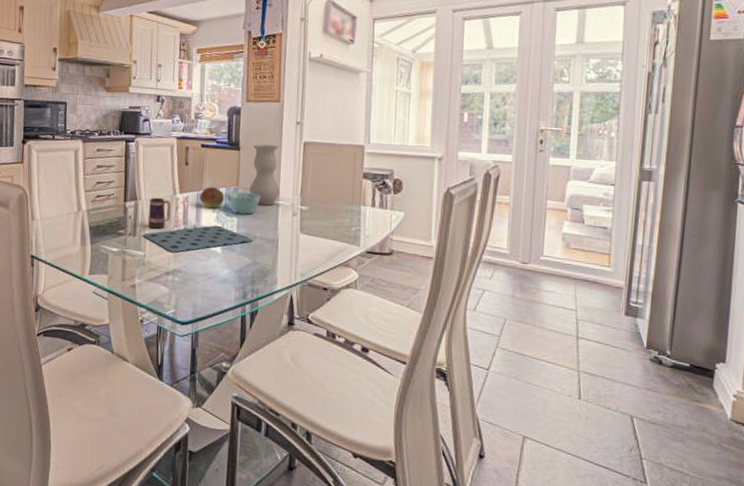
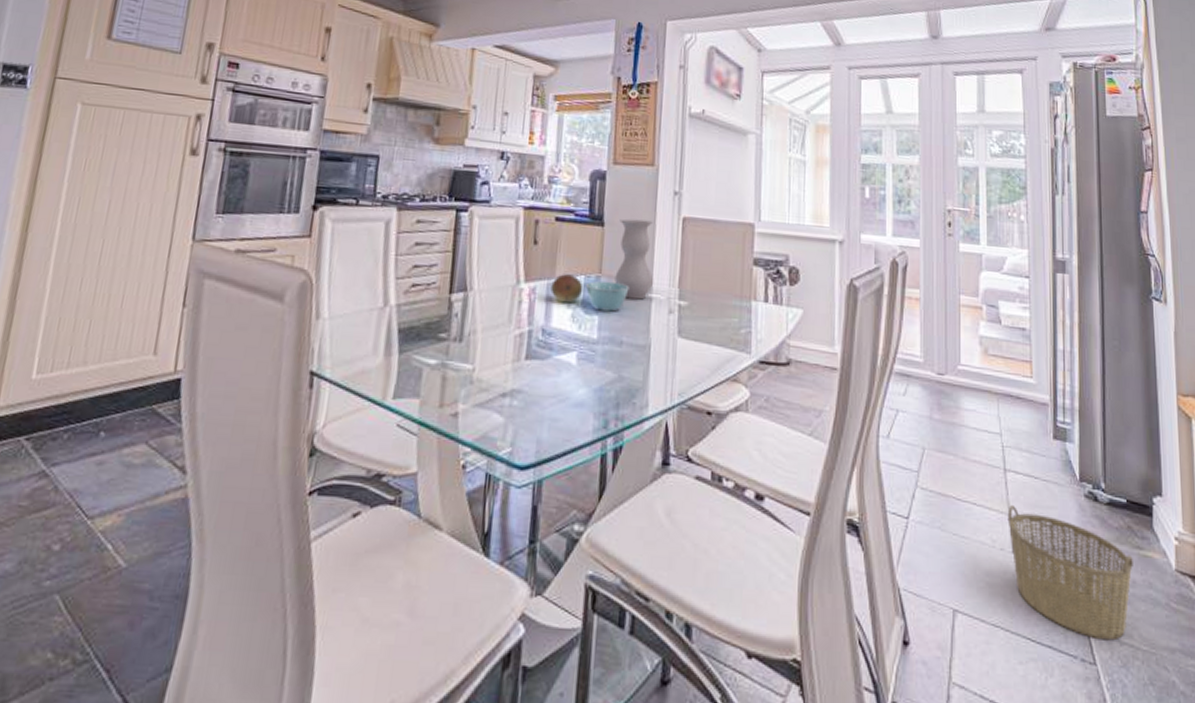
placemat: present [143,225,253,253] -> none [473,326,619,365]
mug: present [148,197,171,229] -> none [480,287,513,332]
basket: none [576,364,690,467] -> present [1007,505,1133,641]

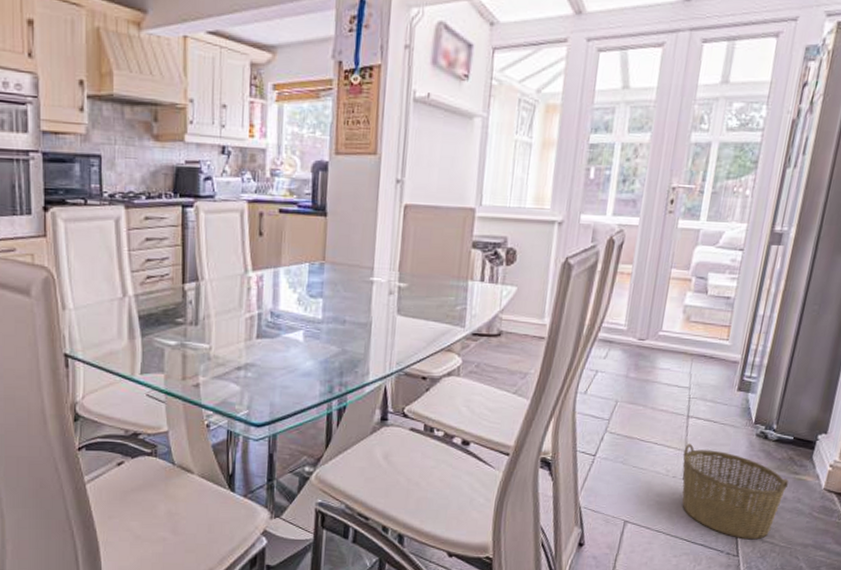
fruit: present [550,274,583,303] -> none [277,262,308,289]
bowl: present [585,281,630,312] -> none [310,267,352,295]
vase: present [614,218,654,300] -> none [338,208,376,283]

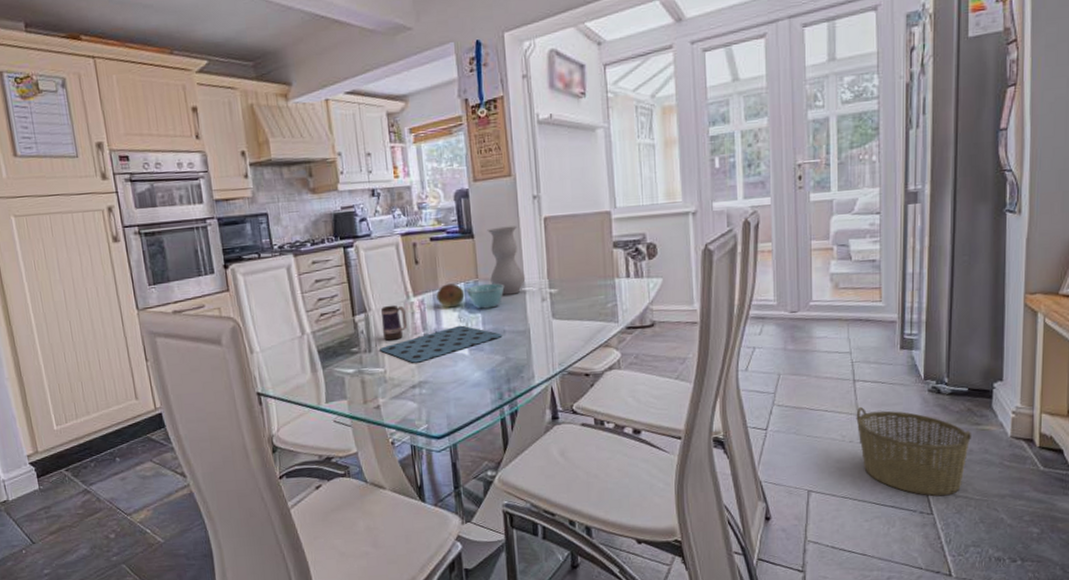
placemat: none [207,308,342,343] -> present [380,325,503,363]
mug: none [213,276,242,316] -> present [380,305,407,341]
fruit: none [277,262,308,289] -> present [436,283,465,308]
bowl: none [310,267,352,295] -> present [466,283,505,309]
vase: none [338,208,376,283] -> present [487,225,526,295]

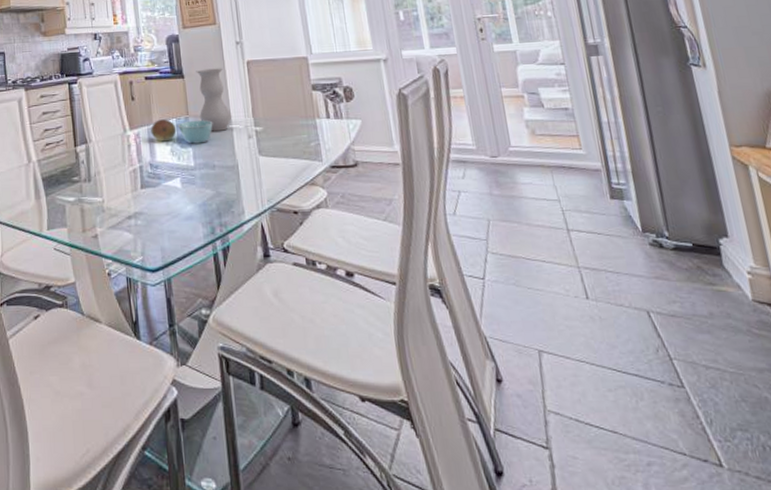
mug: present [380,305,407,341] -> none [100,137,124,171]
placemat: present [380,325,503,363] -> none [98,159,213,194]
basket: present [856,407,971,496] -> none [576,259,710,366]

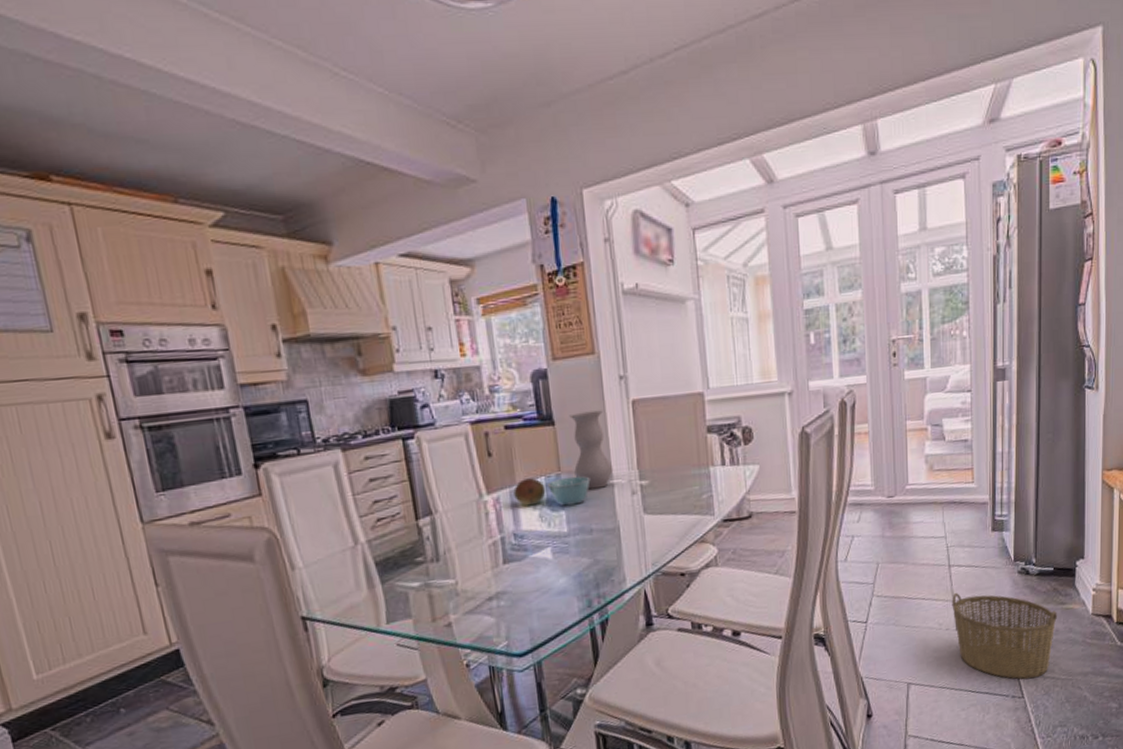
basket: none [576,259,710,366] -> present [952,593,1057,679]

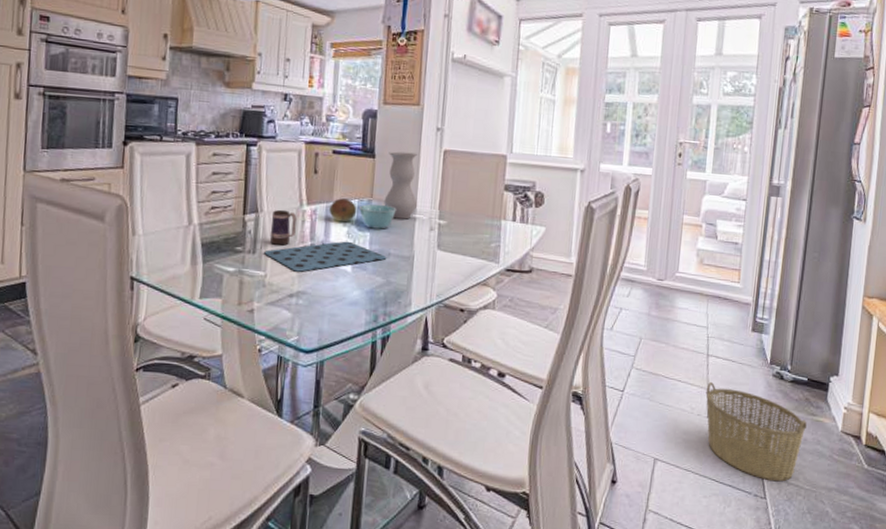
mug: none [449,505,481,547] -> present [270,209,297,245]
placemat: none [449,525,590,572] -> present [264,241,387,272]

